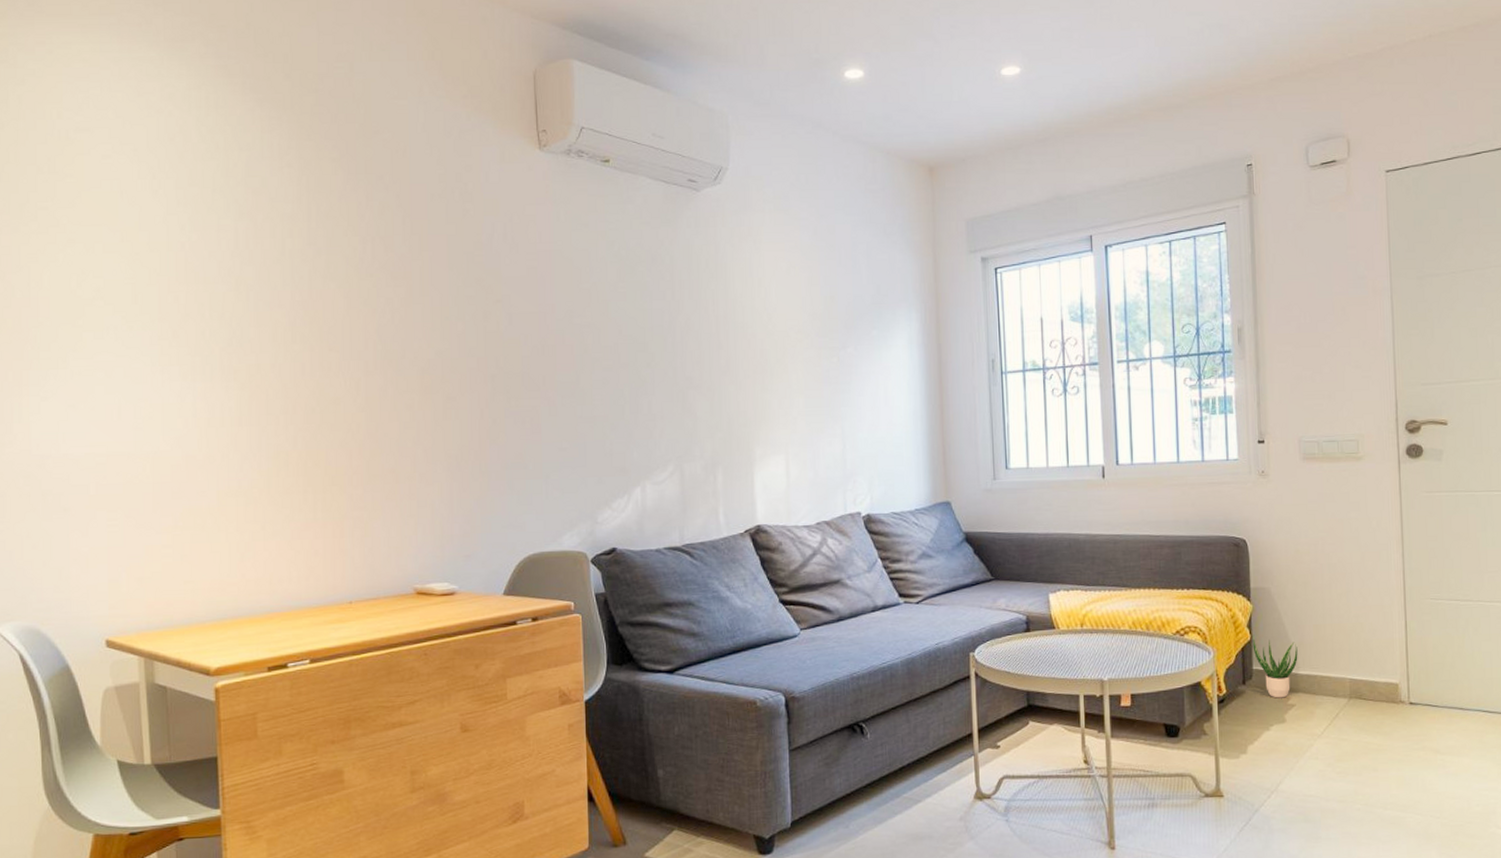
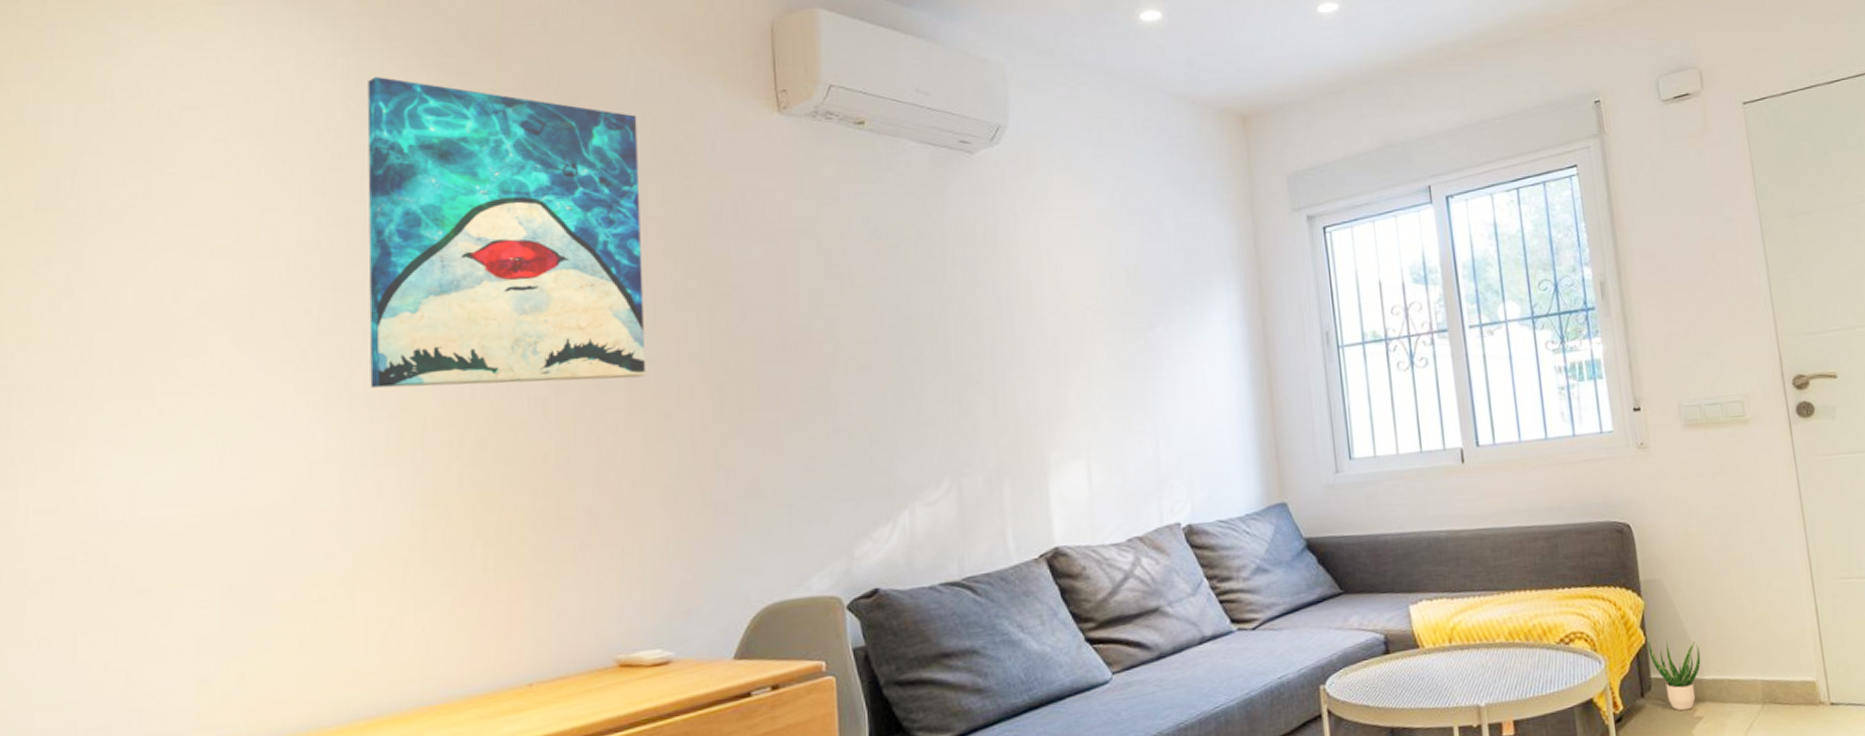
wall art: none [215,108,435,367] -> present [367,77,646,388]

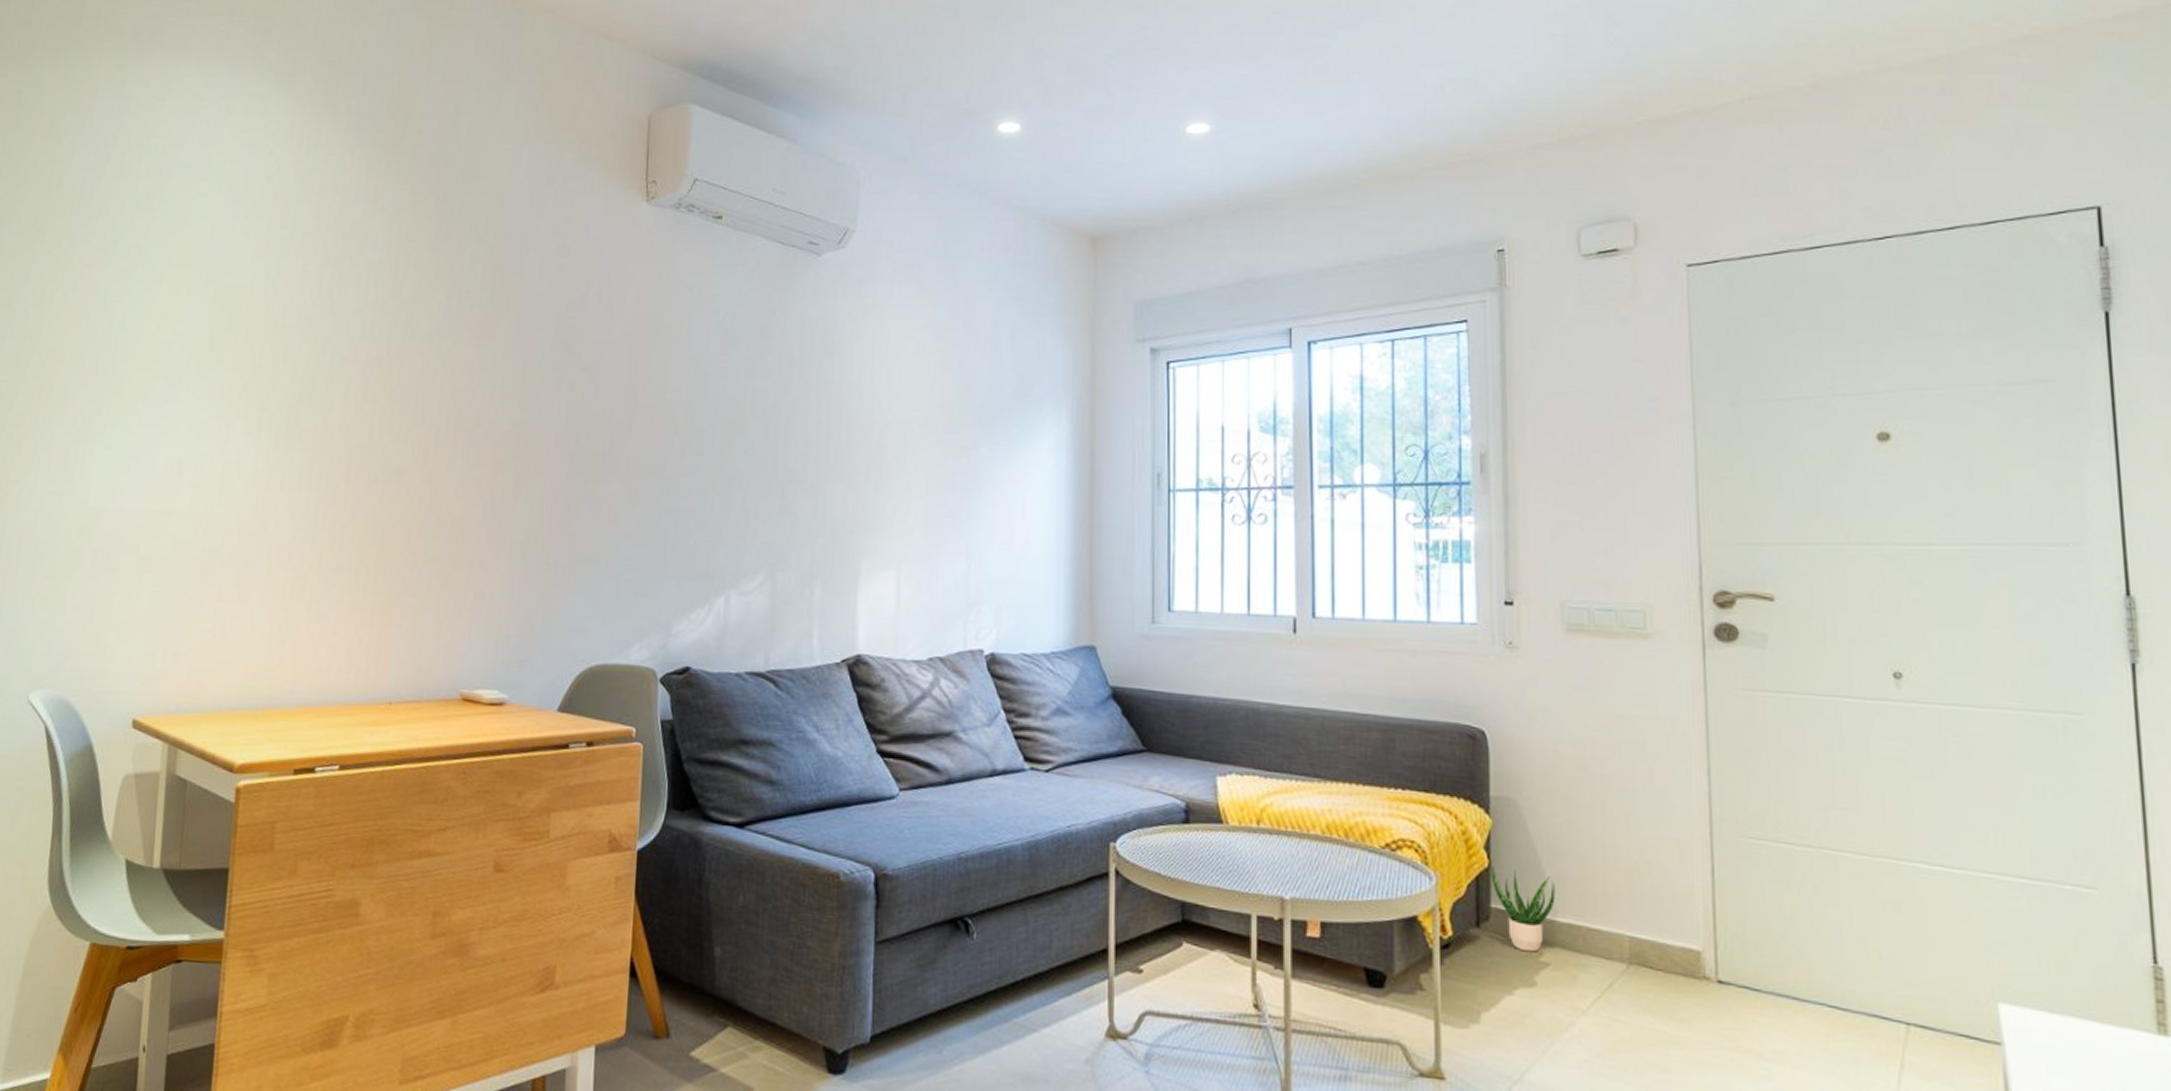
wall art: present [367,77,646,388] -> none [292,147,526,439]

